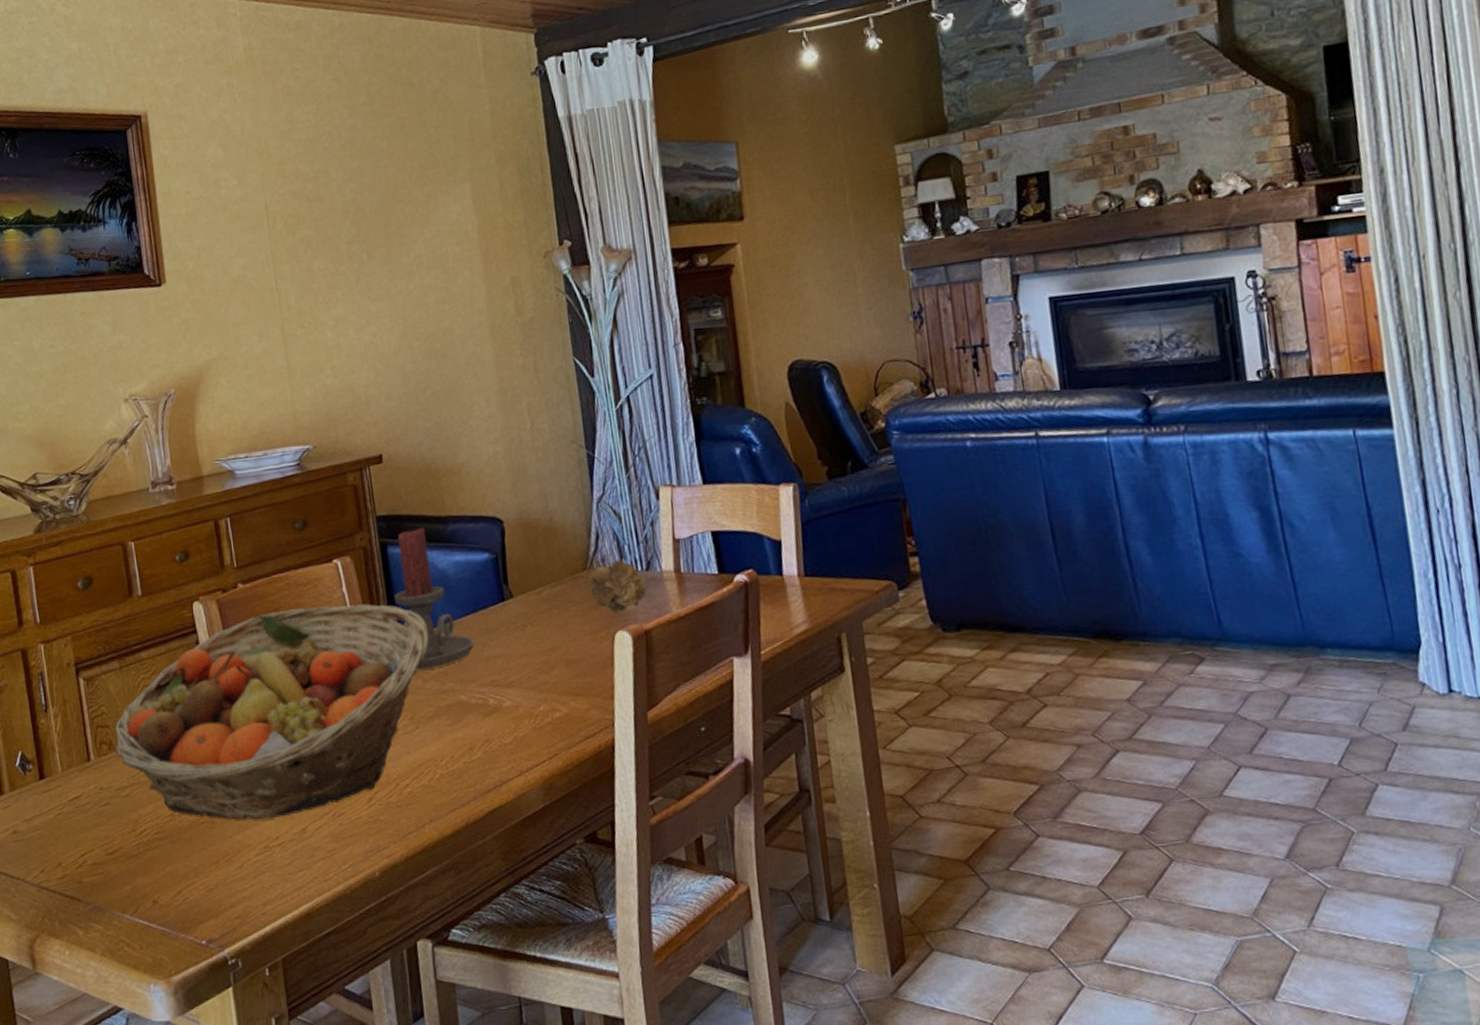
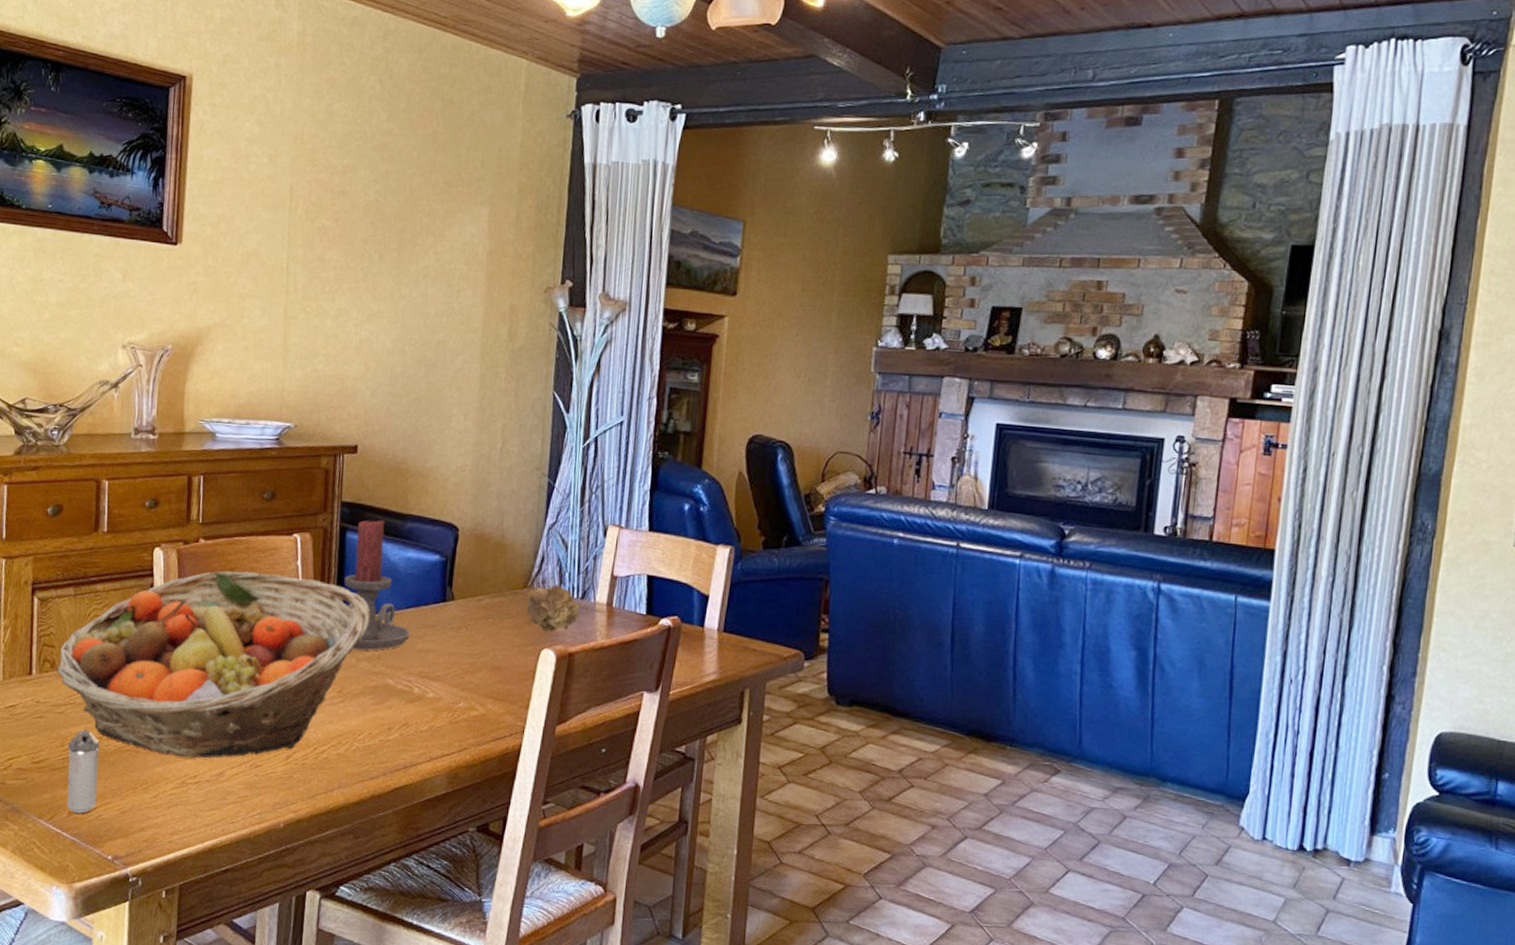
shaker: none [140,809,180,900] -> present [67,730,100,814]

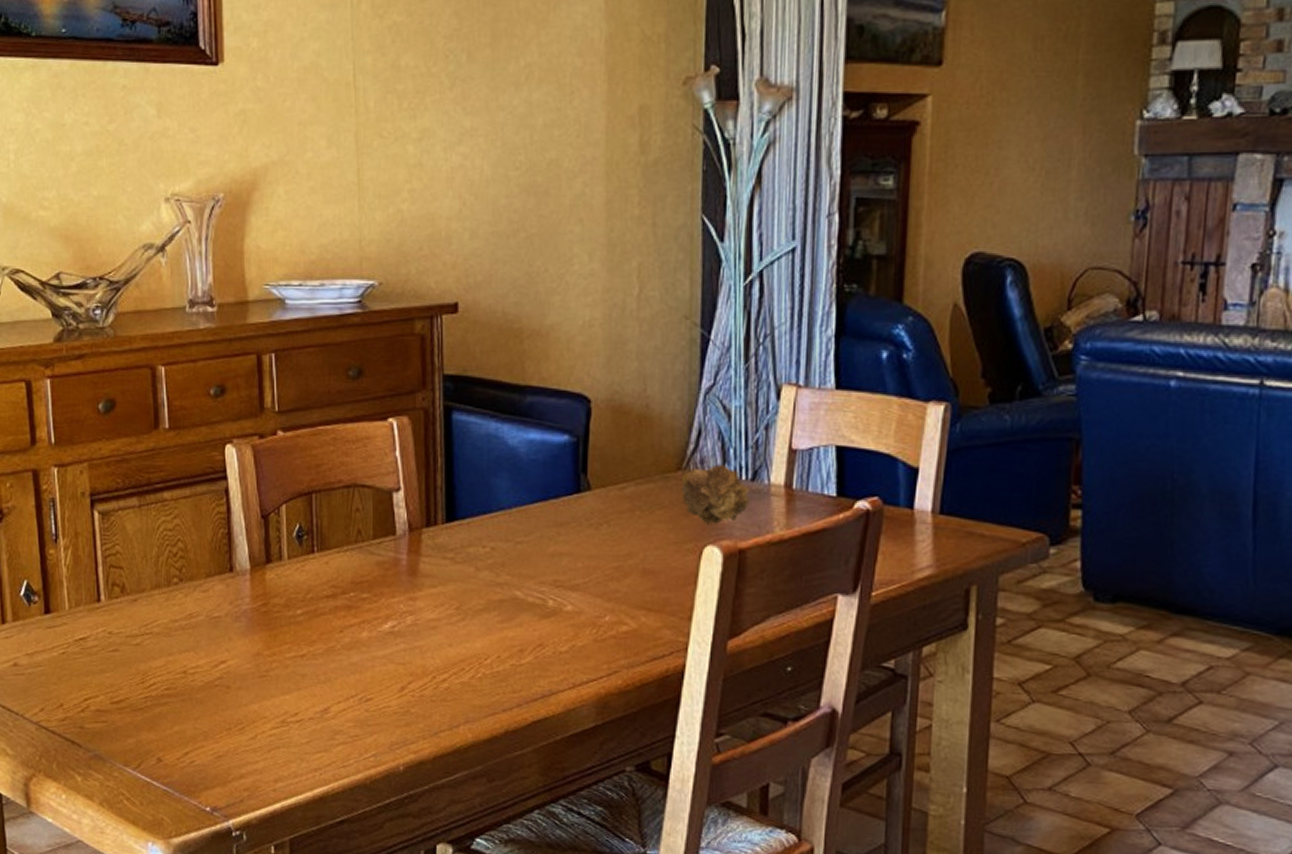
fruit basket: present [56,571,370,759] -> none [127,467,488,693]
shaker: present [67,730,100,814] -> none [149,663,187,760]
candle holder: present [344,520,410,650] -> none [453,394,539,557]

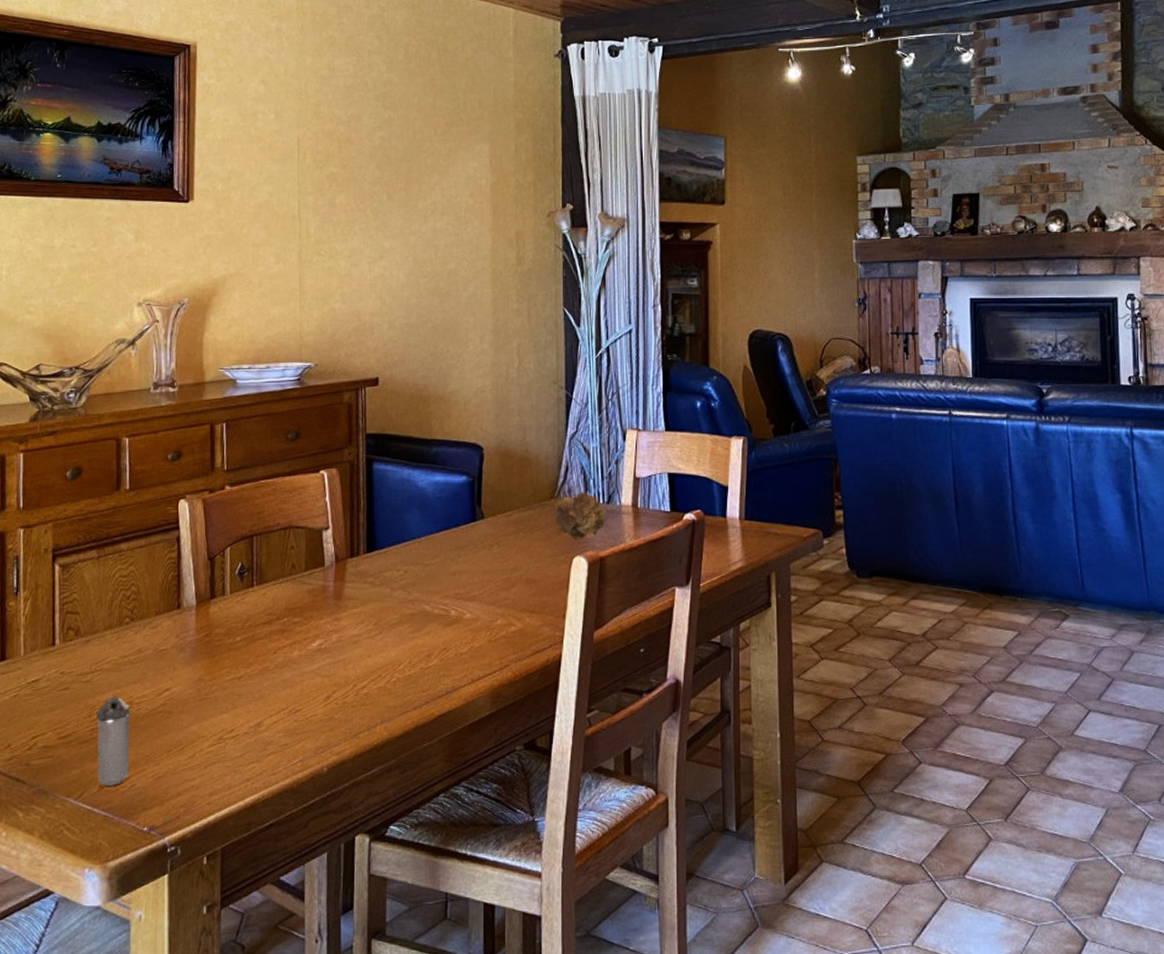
shaker: none [149,663,187,760] -> present [96,696,130,786]

